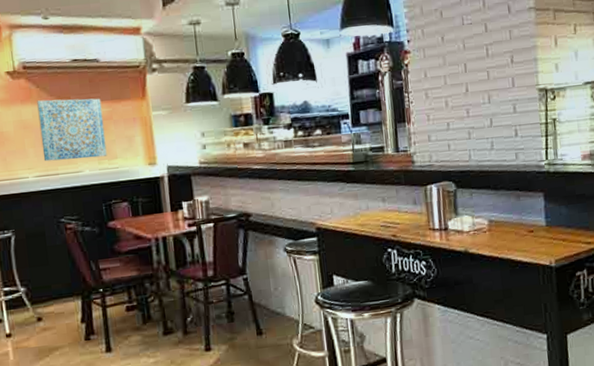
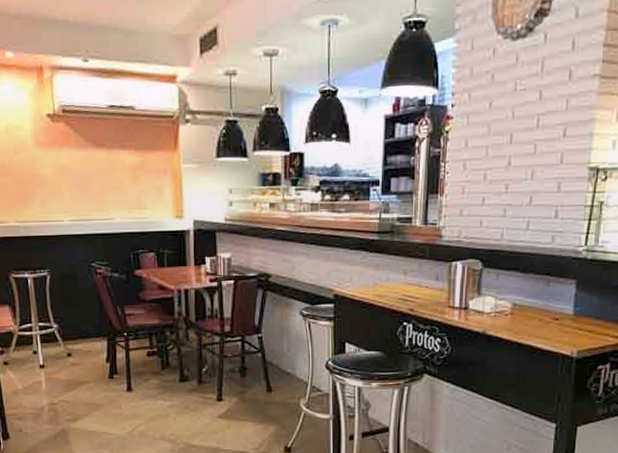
wall art: present [37,98,107,162] -> none [74,145,138,207]

